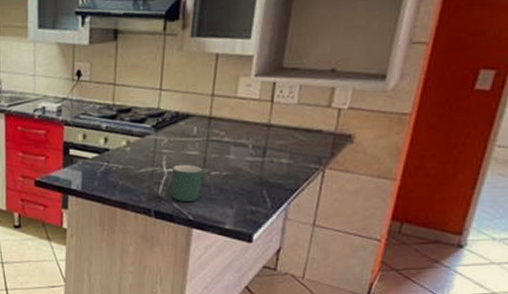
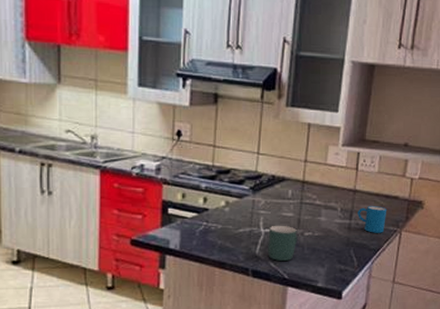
mug: none [271,142,308,172] -> present [357,206,387,233]

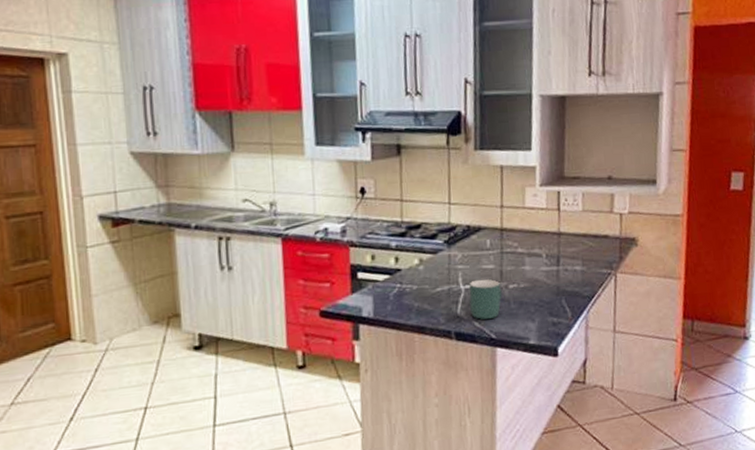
mug: present [357,206,387,233] -> none [564,248,598,279]

